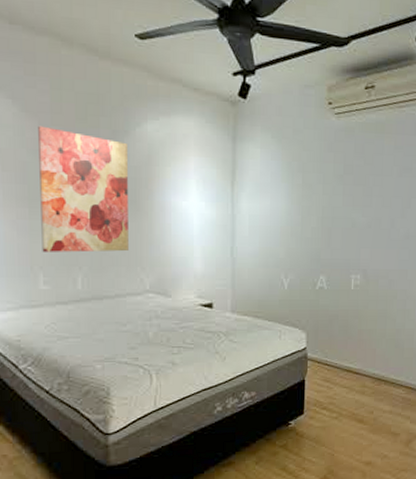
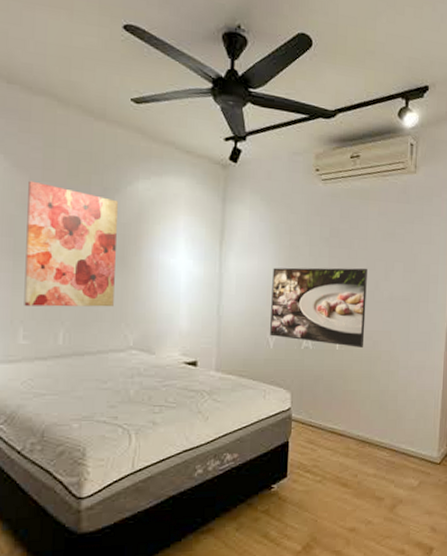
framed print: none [284,205,383,287] -> present [270,267,367,347]

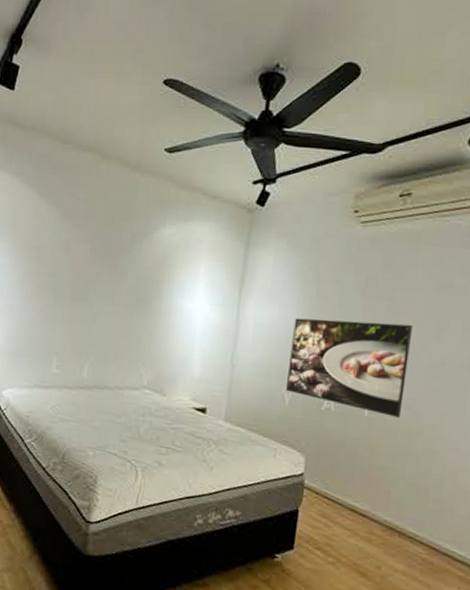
wall art: present [24,180,118,307] -> none [59,228,145,347]

